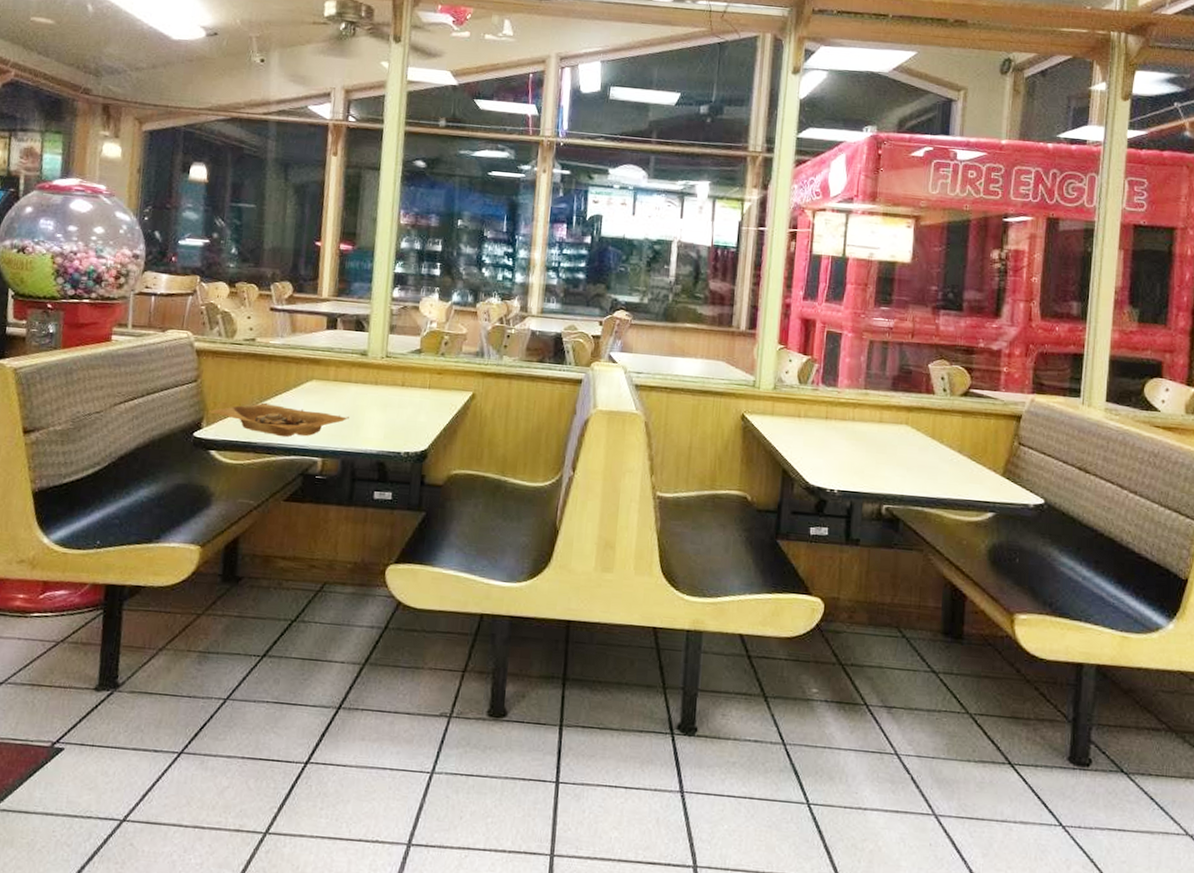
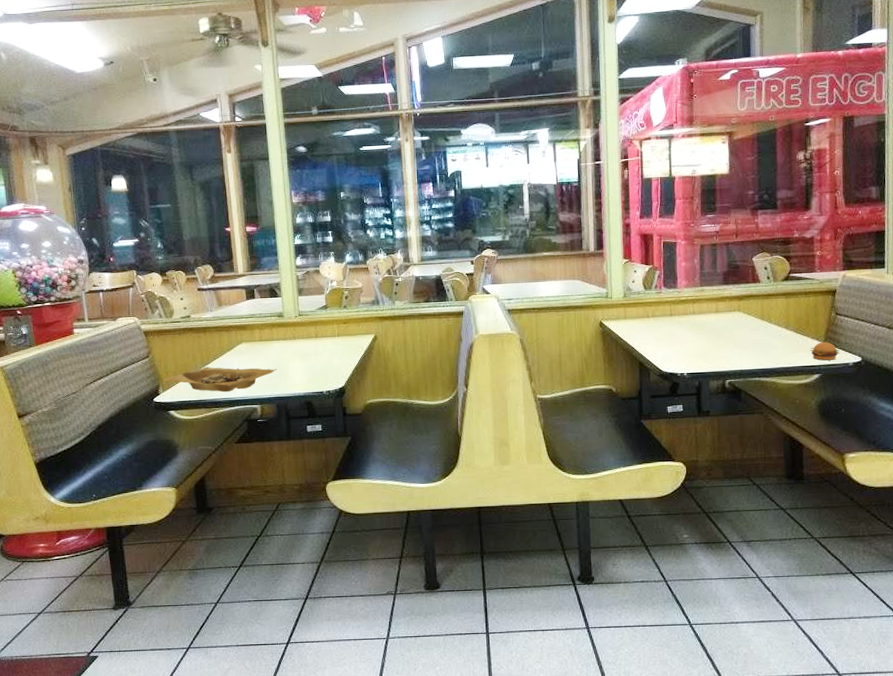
hamburger: none [985,474,1020,498] -> present [810,342,840,361]

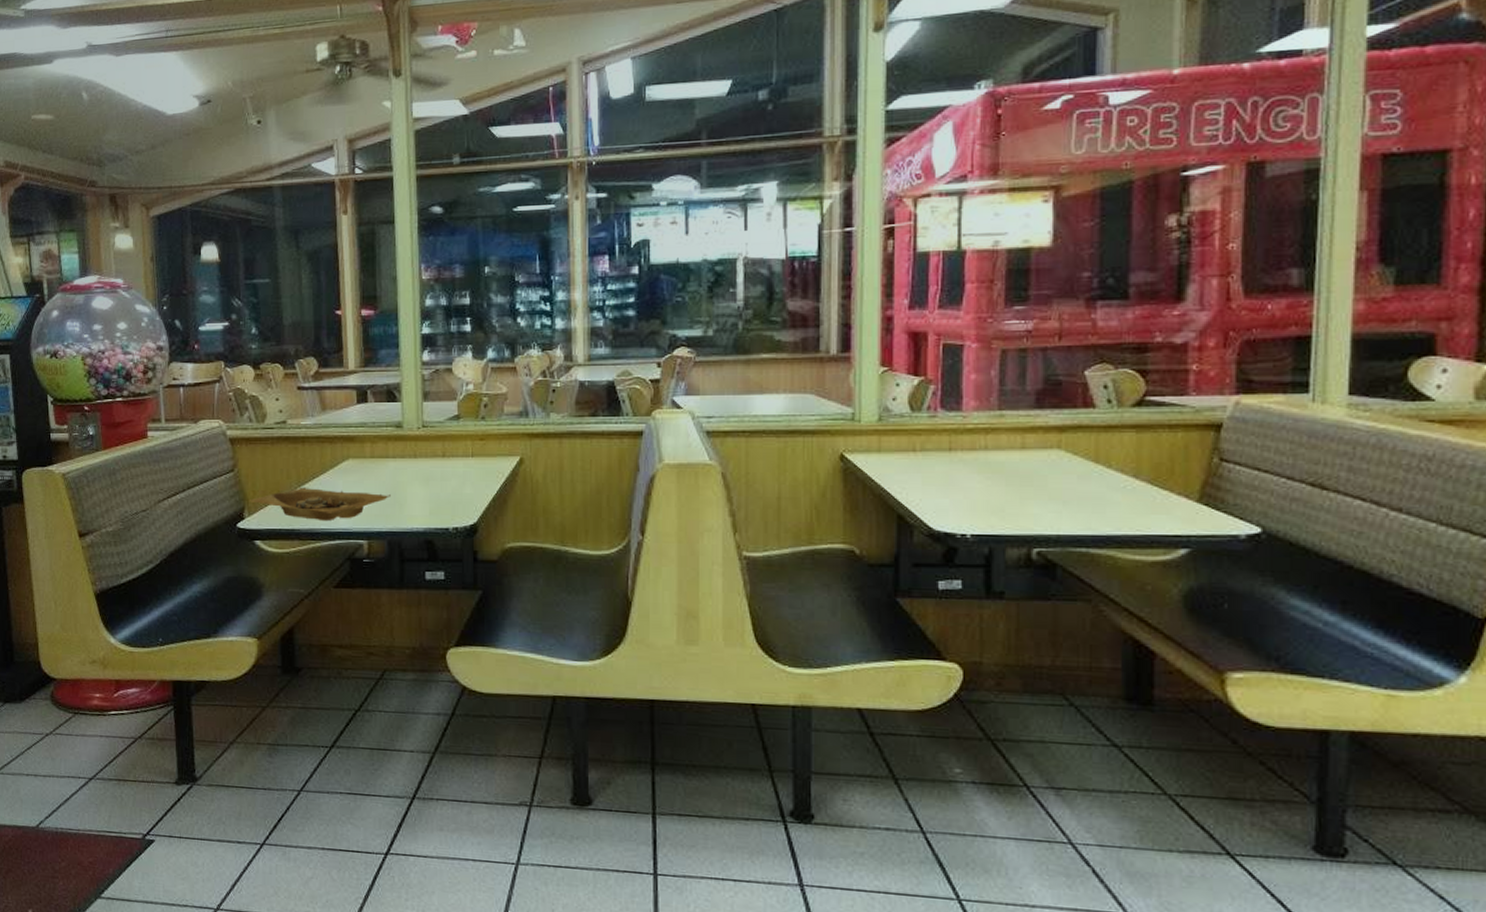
hamburger: present [810,342,840,361] -> none [1173,501,1225,529]

